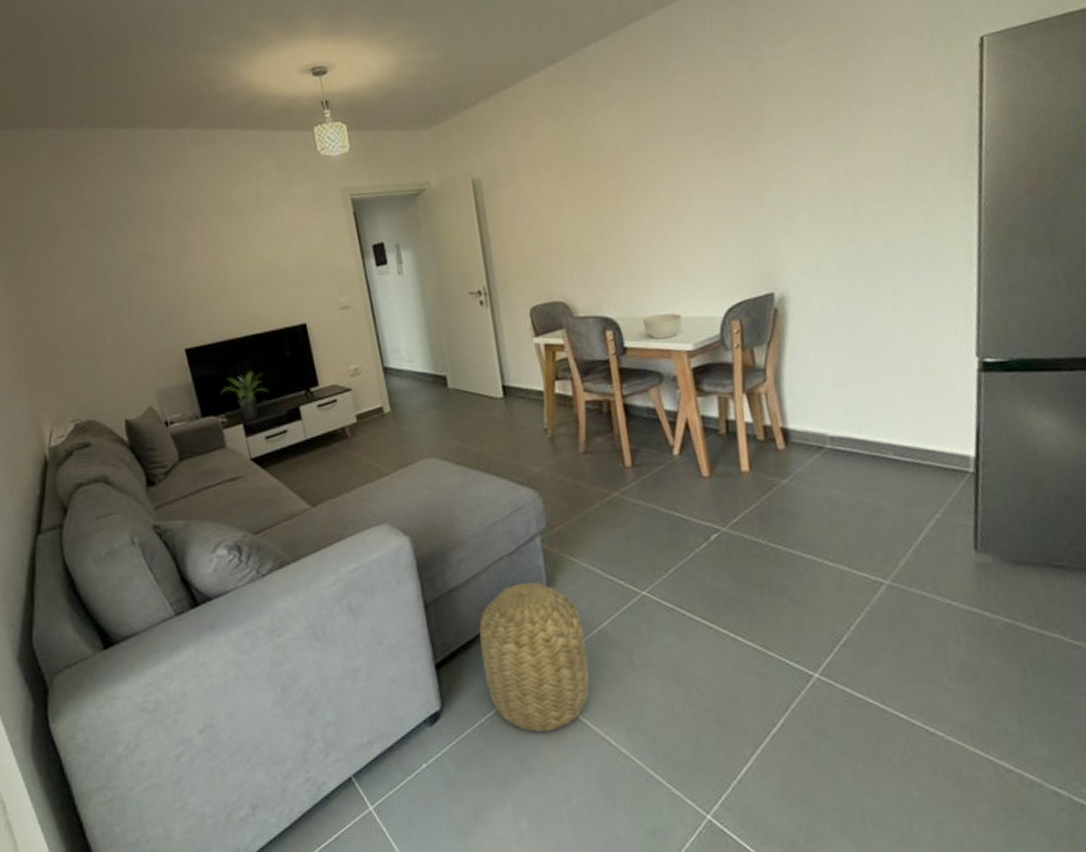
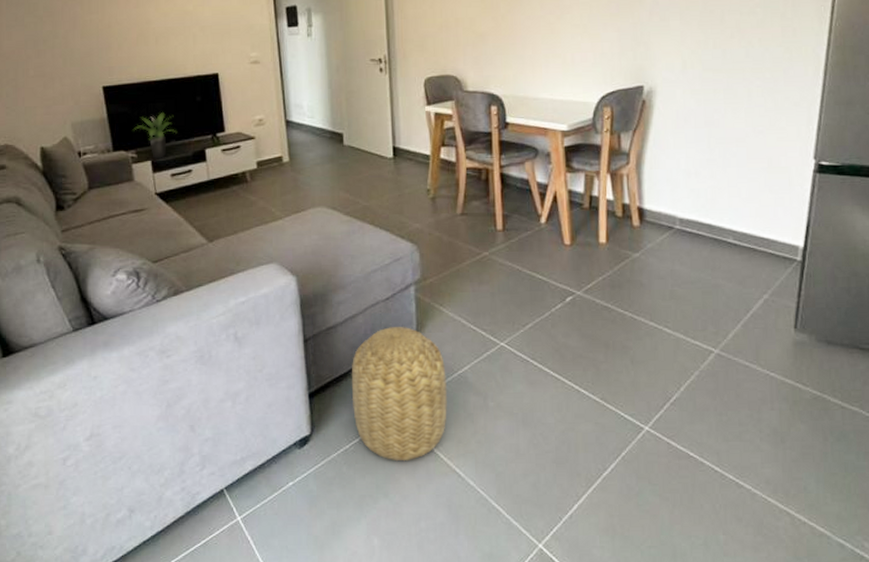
bowl: present [642,313,683,339] -> none [525,95,561,118]

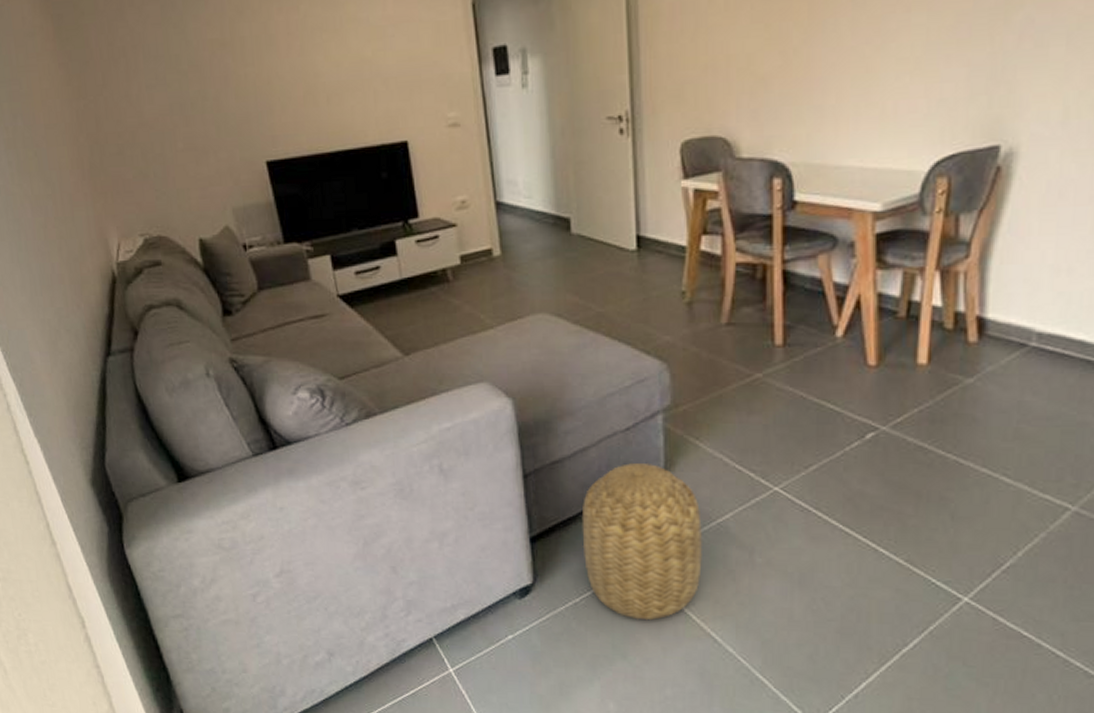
potted plant: present [133,111,178,158] -> none [305,192,360,252]

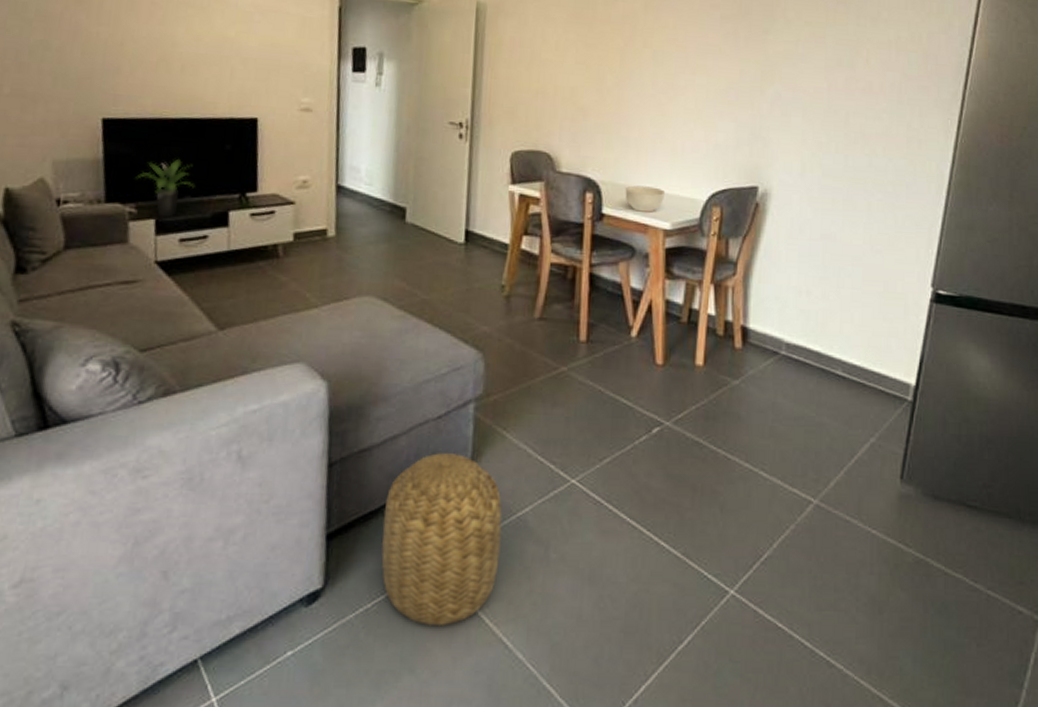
potted plant: none [305,192,360,252] -> present [135,158,195,218]
bowl: none [822,162,874,194] -> present [625,185,666,213]

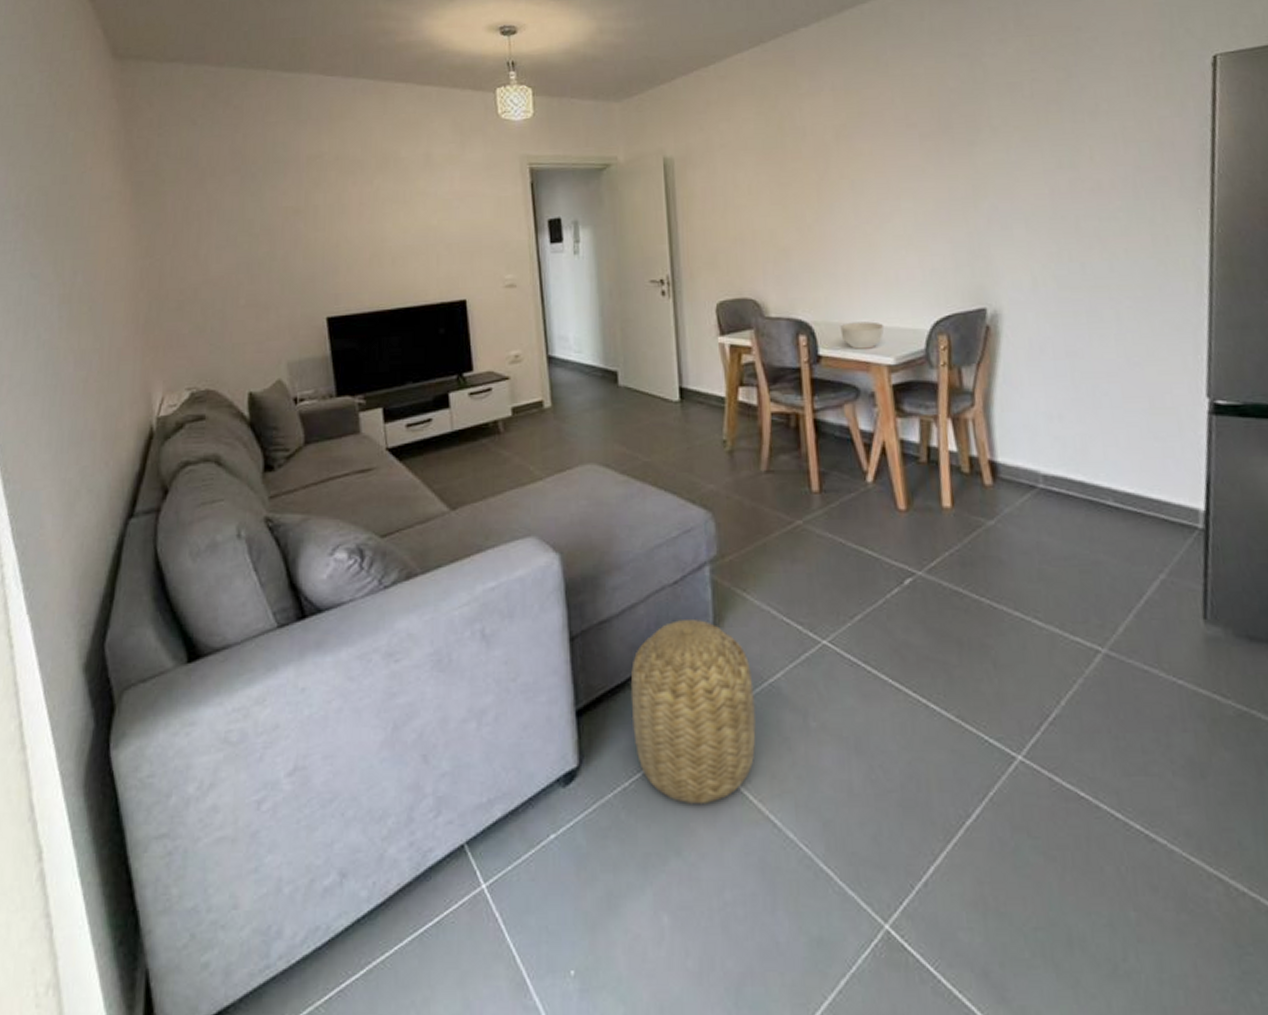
potted plant: present [135,158,195,218] -> none [361,347,416,405]

